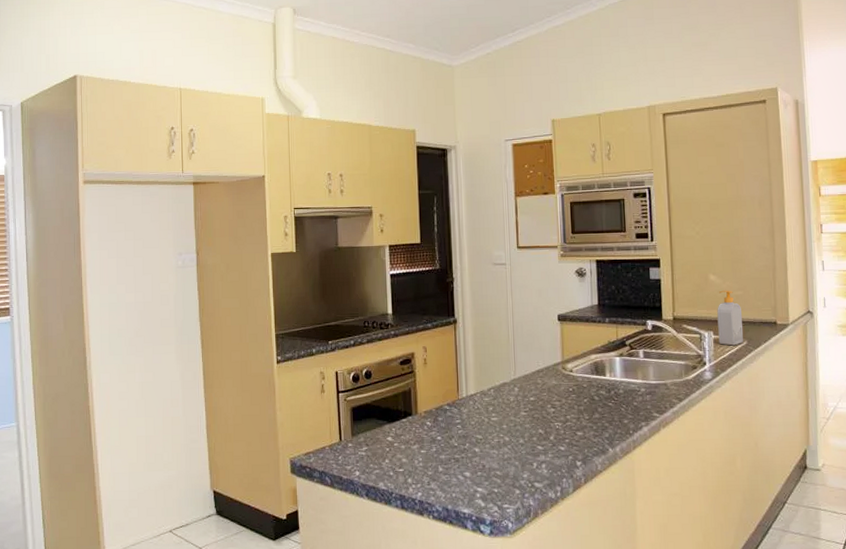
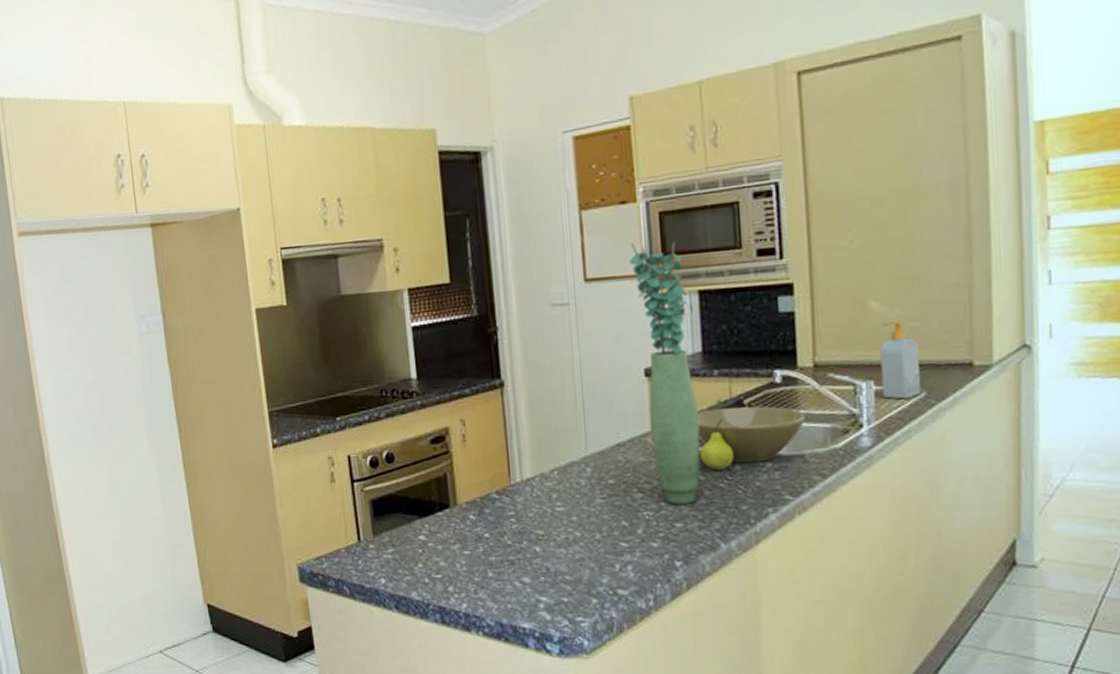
vase: none [549,223,596,418] -> present [629,242,701,505]
bowl: none [593,346,668,388] -> present [696,406,806,463]
fruit: none [595,354,619,393] -> present [700,418,734,471]

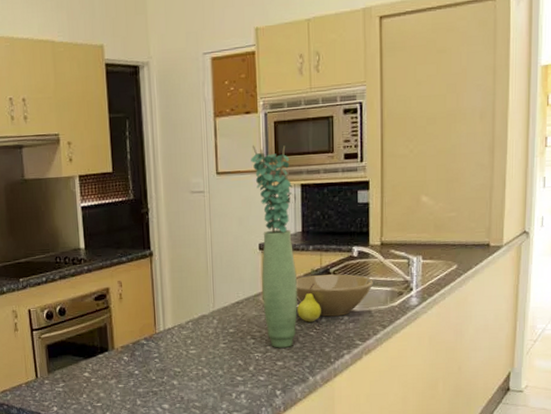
soap bottle: present [880,321,922,400] -> none [427,212,454,270]

